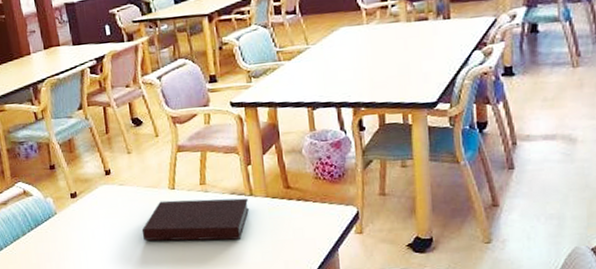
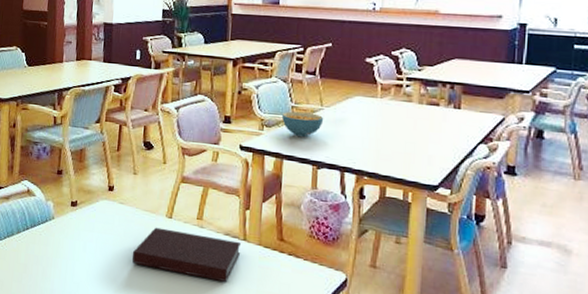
cereal bowl: none [267,54,312,81] -> present [281,111,324,137]

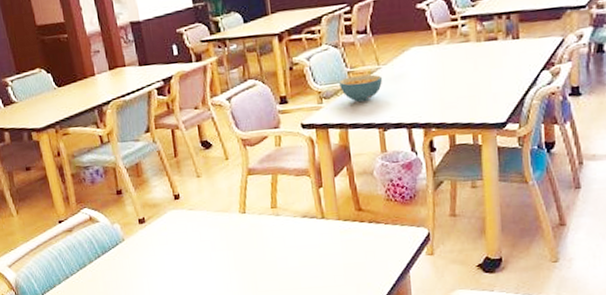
notebook: present [131,227,242,282] -> none [212,221,322,266]

